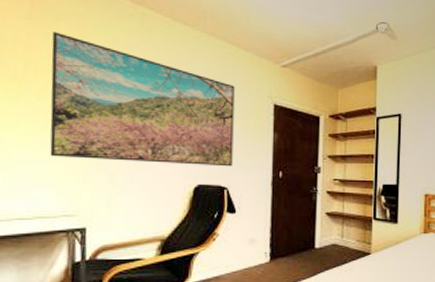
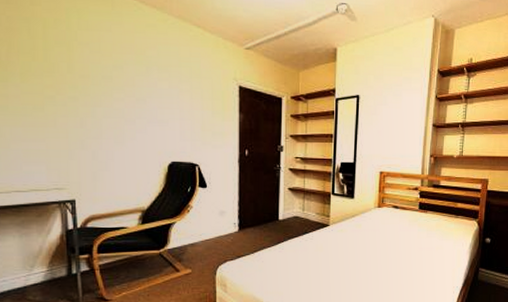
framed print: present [50,31,235,167] -> none [30,16,202,145]

